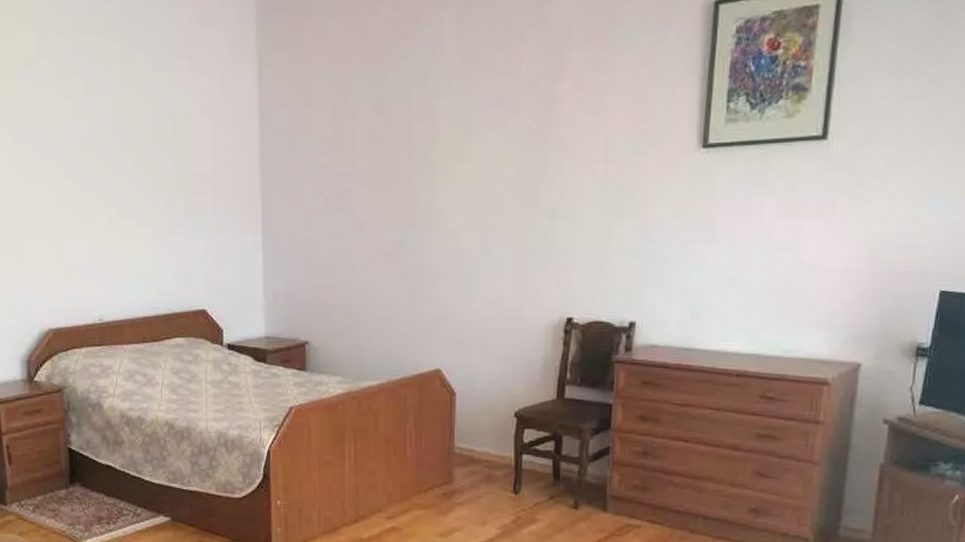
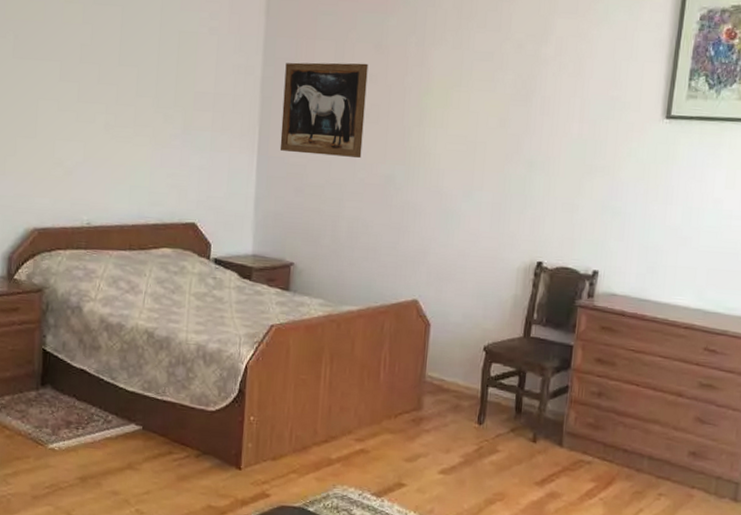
wall art: none [283,125,370,227] -> present [280,62,369,158]

